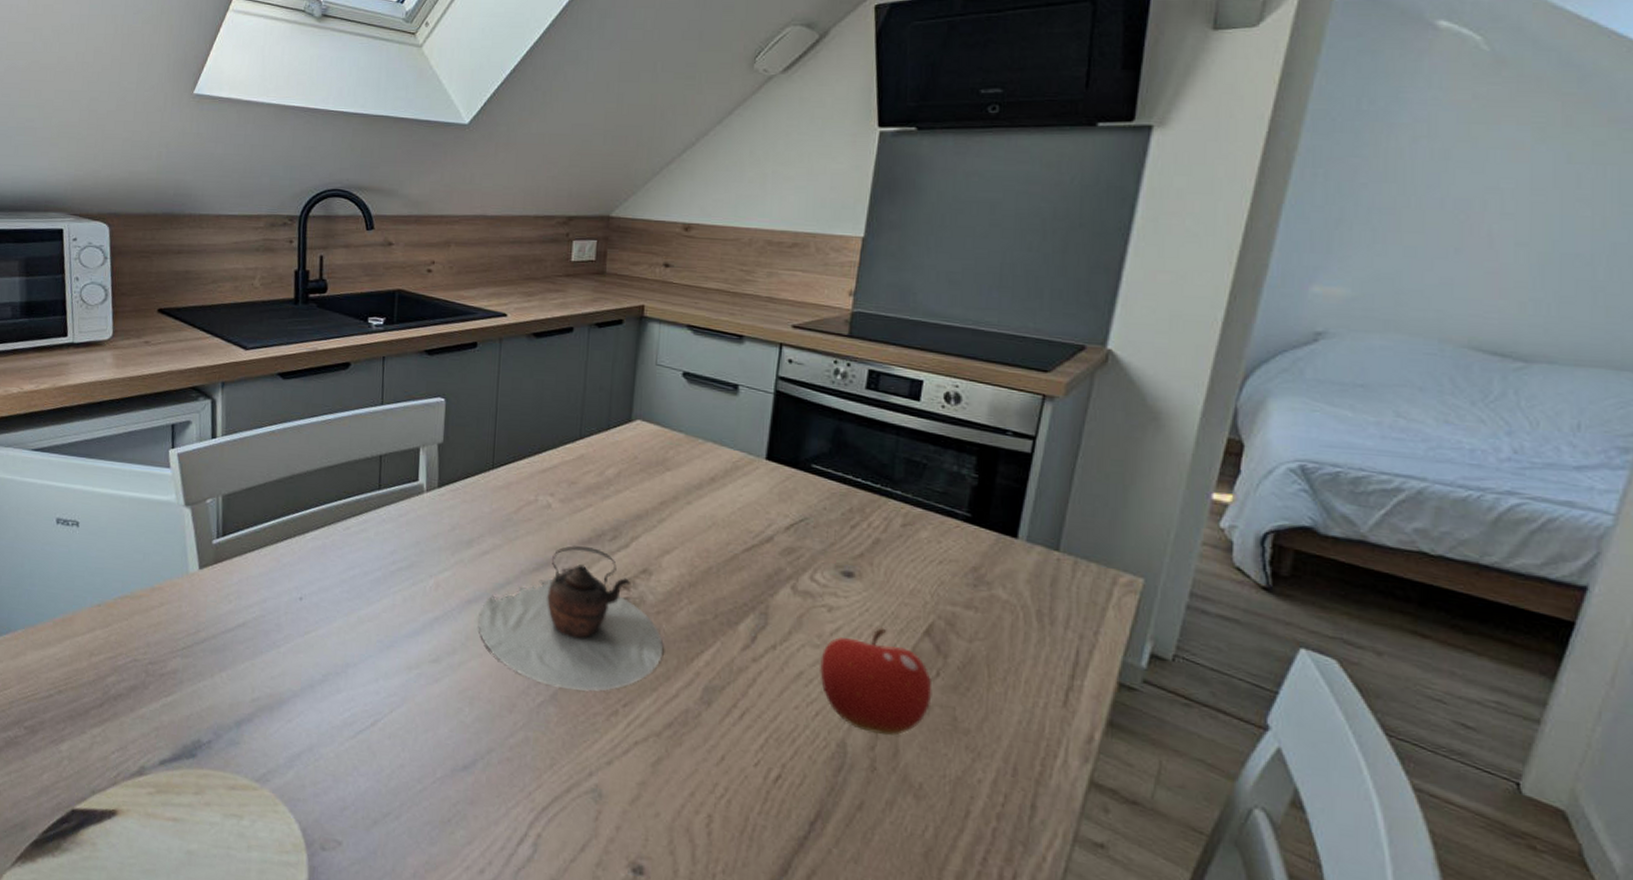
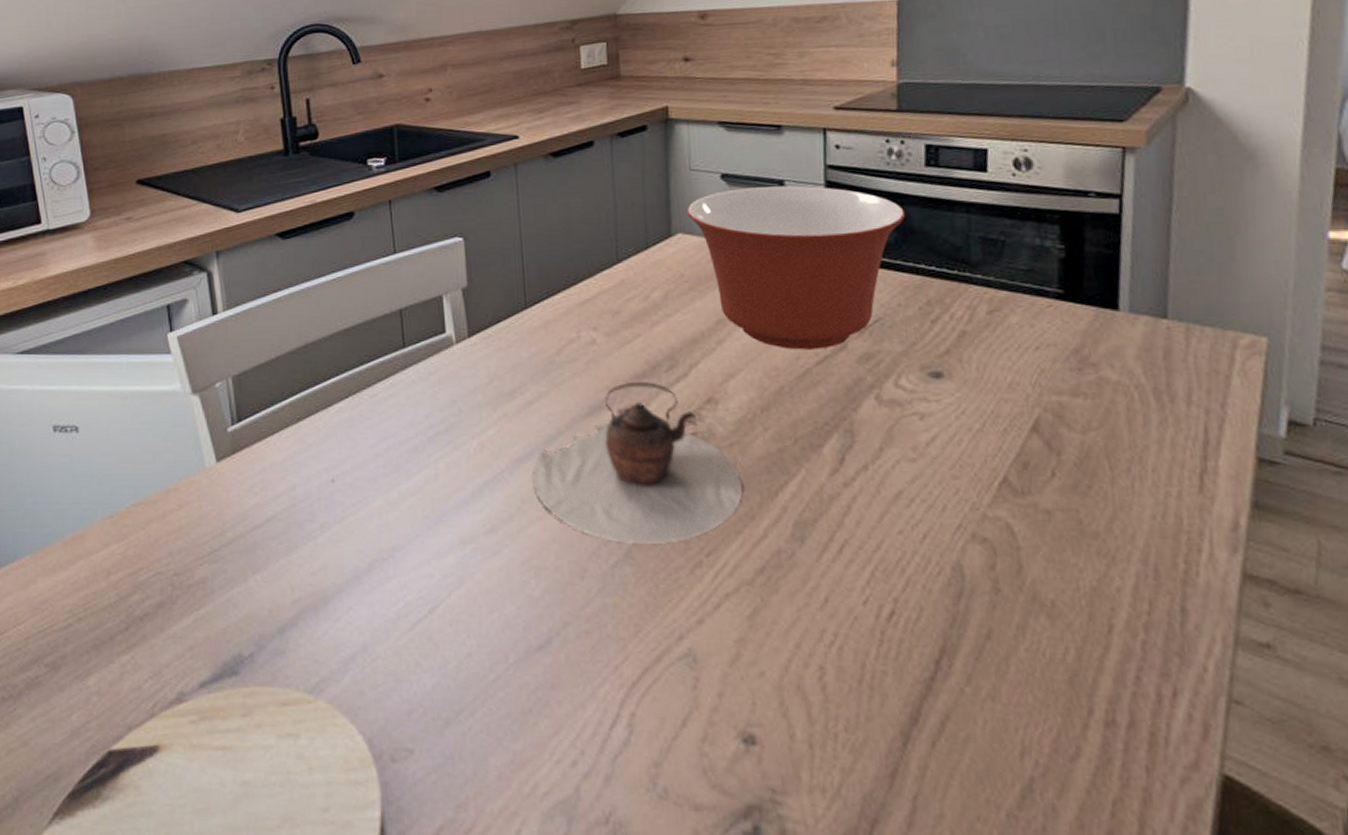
mixing bowl: none [648,387,843,539] -> present [686,185,906,350]
fruit: present [819,627,933,736] -> none [918,430,1051,551]

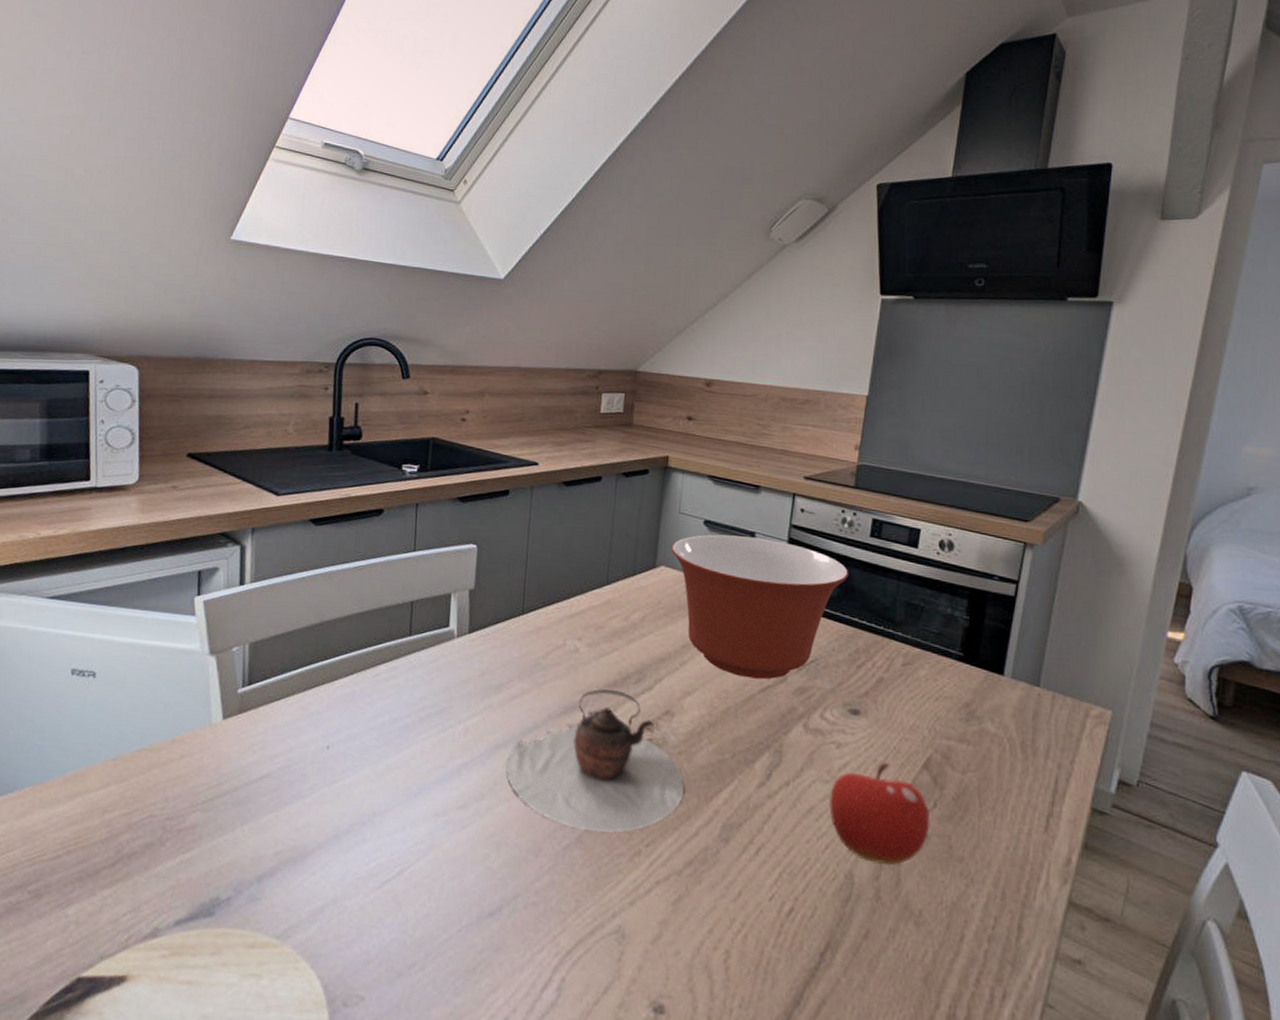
fruit: none [918,430,1051,551] -> present [828,762,930,866]

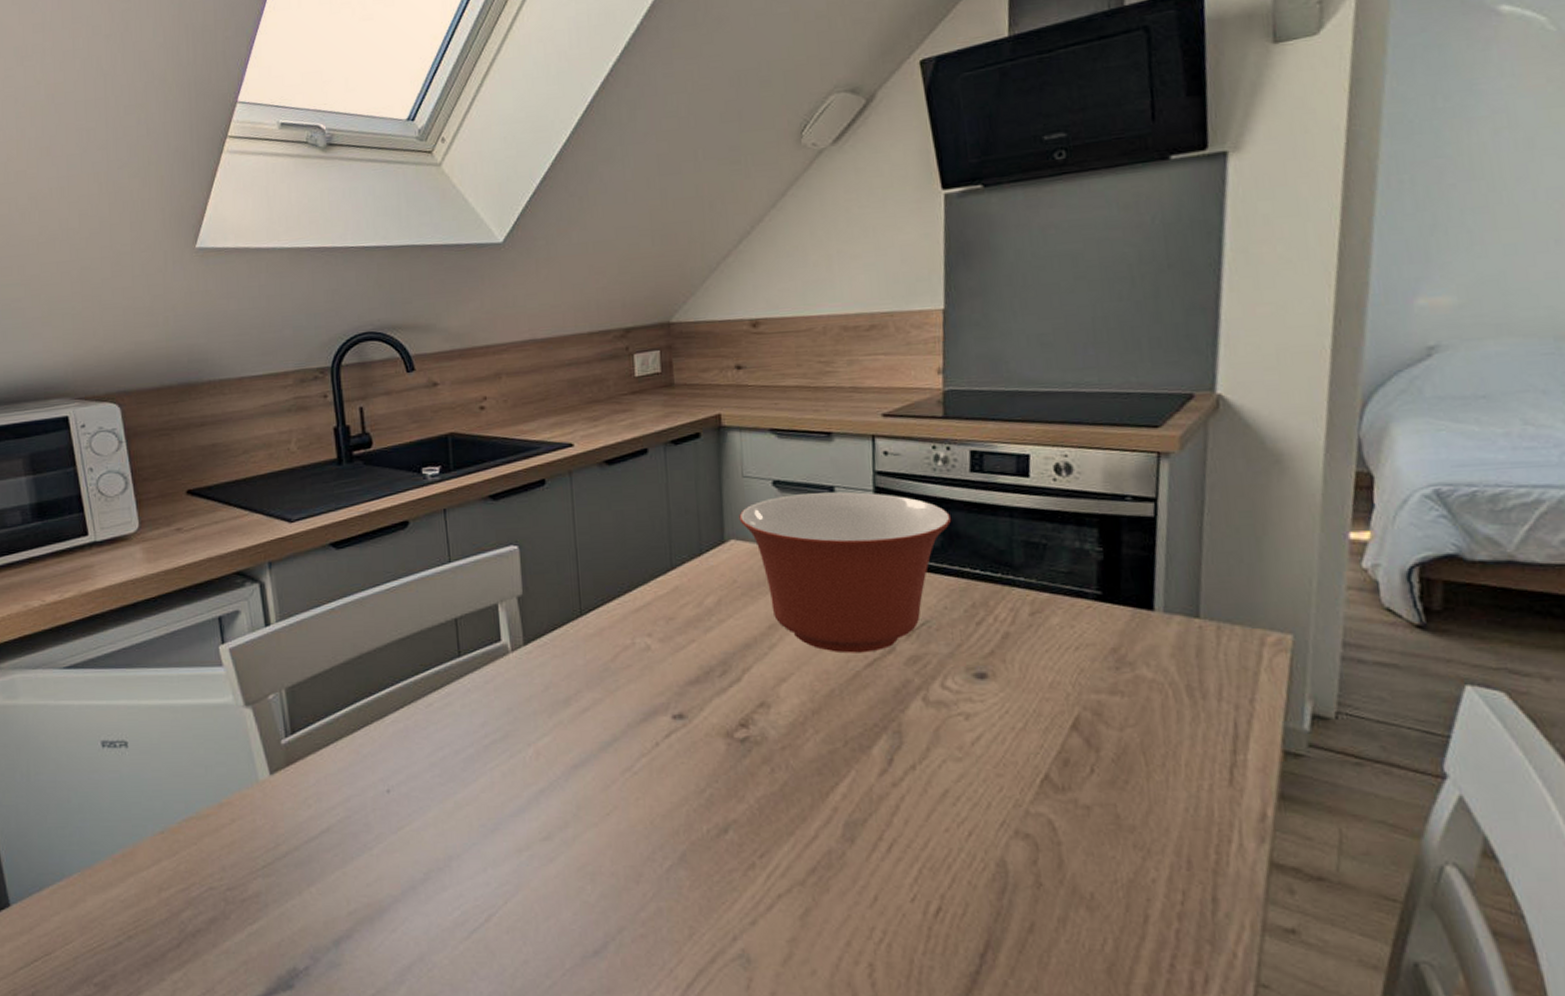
teapot: present [505,689,684,833] -> none [586,687,794,848]
fruit: present [828,762,930,866] -> none [964,729,1090,846]

